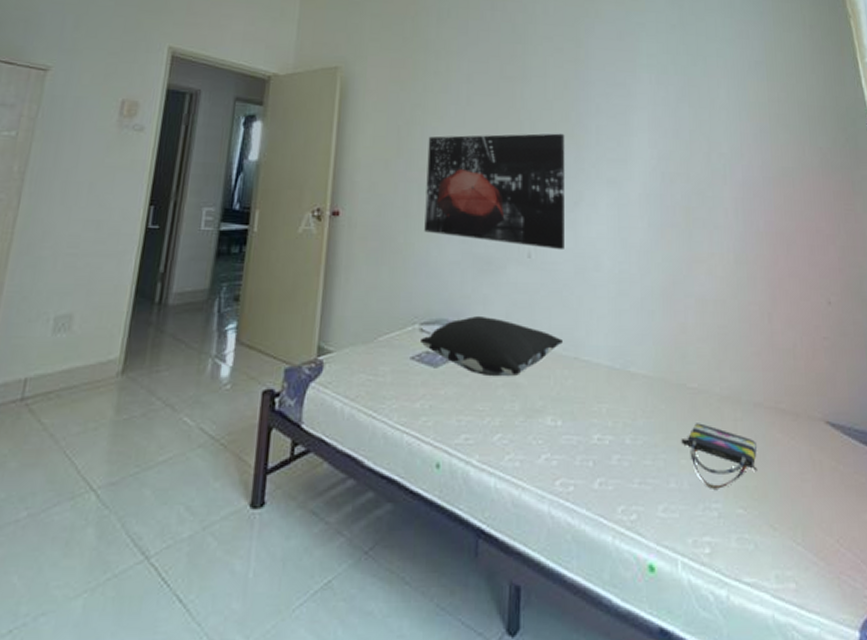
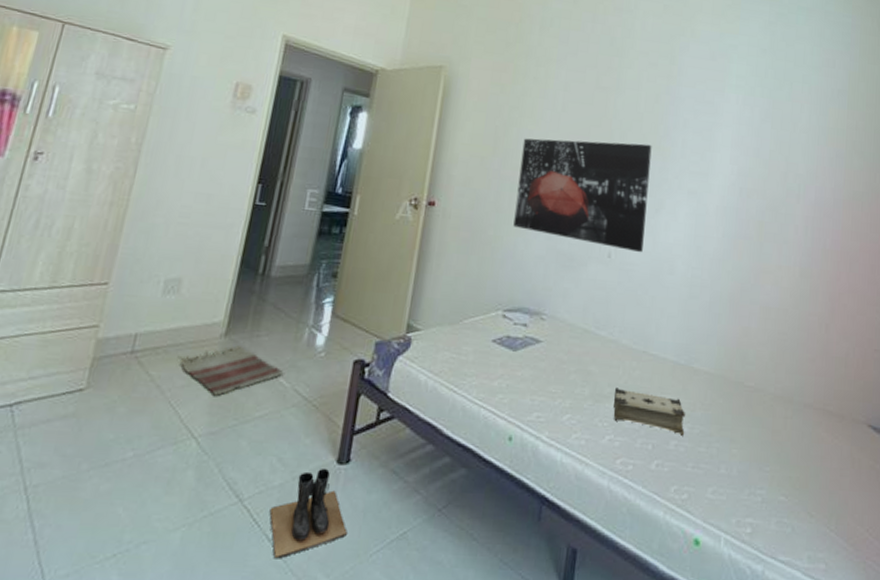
rug: none [71,384,188,441] -> present [177,345,284,396]
boots: none [179,514,266,622] -> present [269,467,347,559]
pillow: present [421,316,563,377] -> none [503,307,634,365]
book: none [546,400,627,449] -> present [613,387,685,436]
tote bag: present [681,423,758,489] -> none [734,418,803,478]

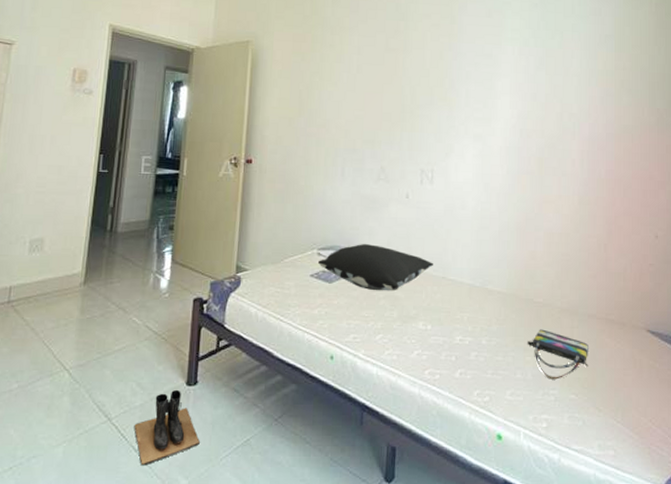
rug: present [177,345,284,396] -> none [46,292,136,334]
pillow: none [503,307,634,365] -> present [318,244,433,291]
wall art: present [513,138,652,253] -> none [321,96,439,192]
book: present [613,387,685,436] -> none [419,309,483,348]
tote bag: none [734,418,803,478] -> present [527,329,588,380]

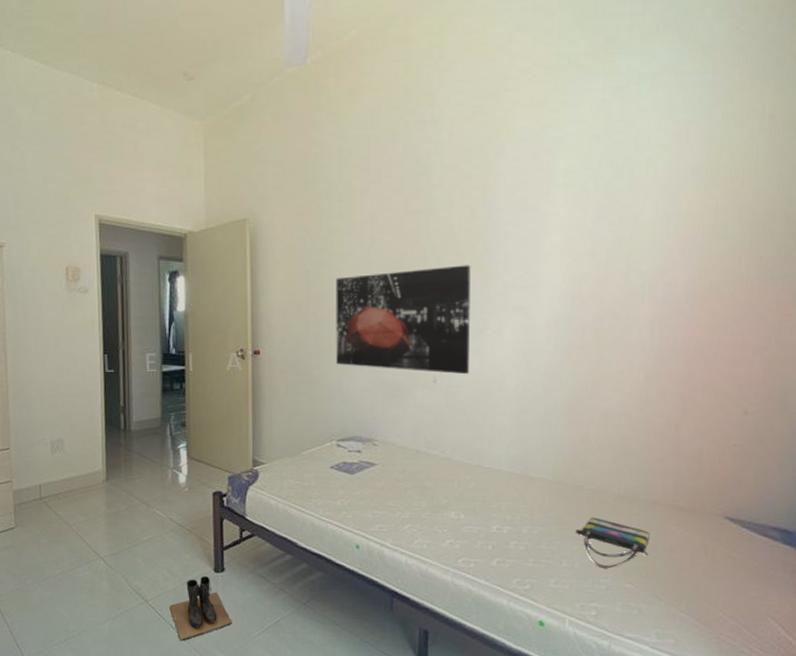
pillow: present [318,244,433,291] -> none [338,433,466,481]
wall art: none [321,96,439,192] -> present [335,265,471,375]

